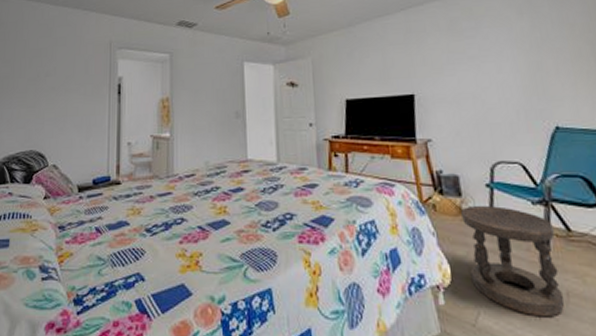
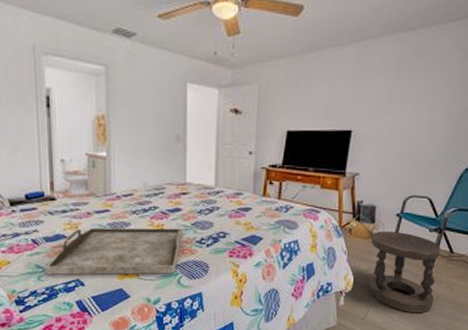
serving tray: none [106,210,246,268] -> present [45,228,182,275]

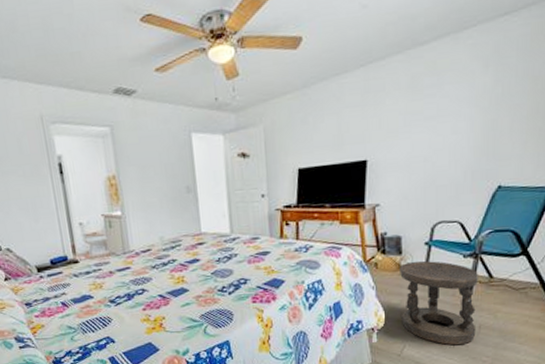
serving tray: present [45,228,182,275] -> none [76,279,204,335]

